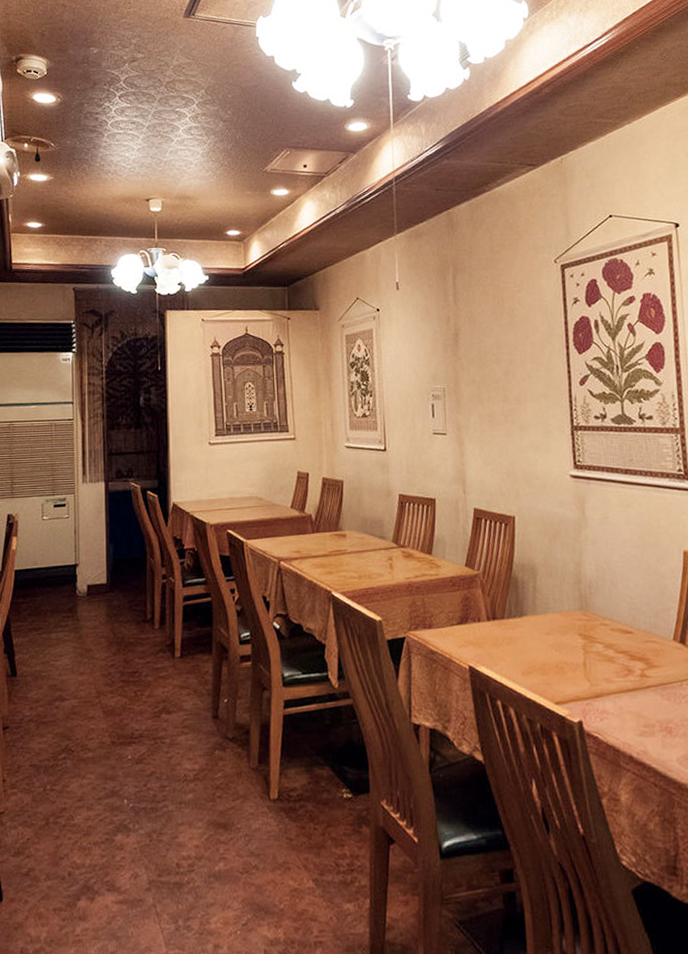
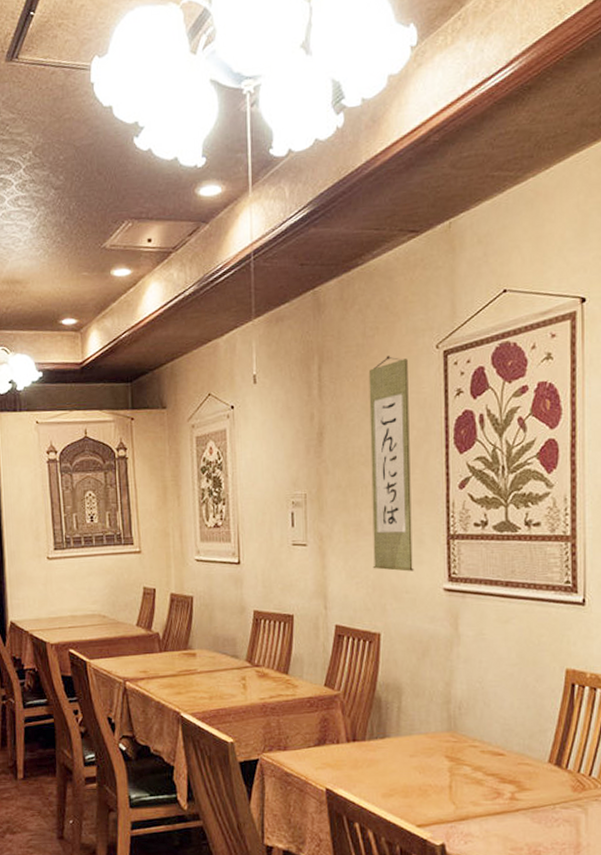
wall scroll: none [497,268,543,459] -> present [368,356,414,572]

